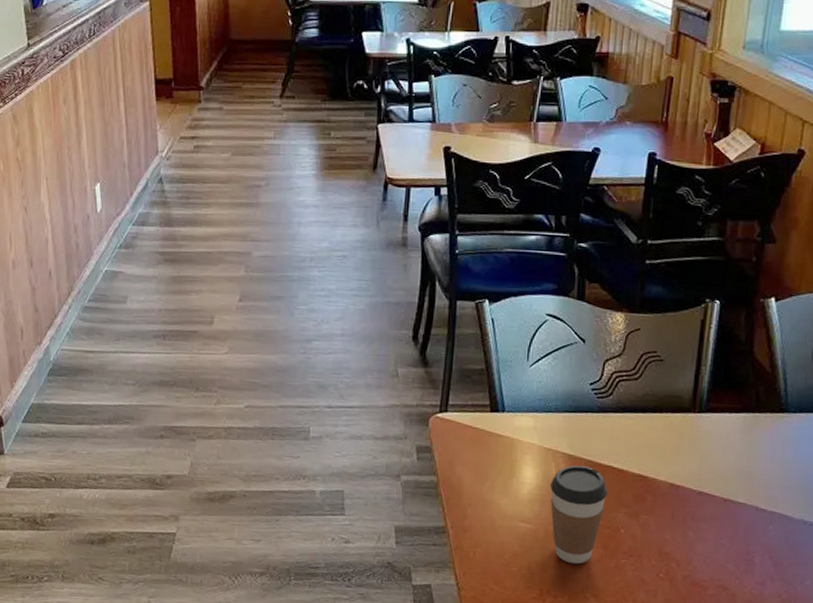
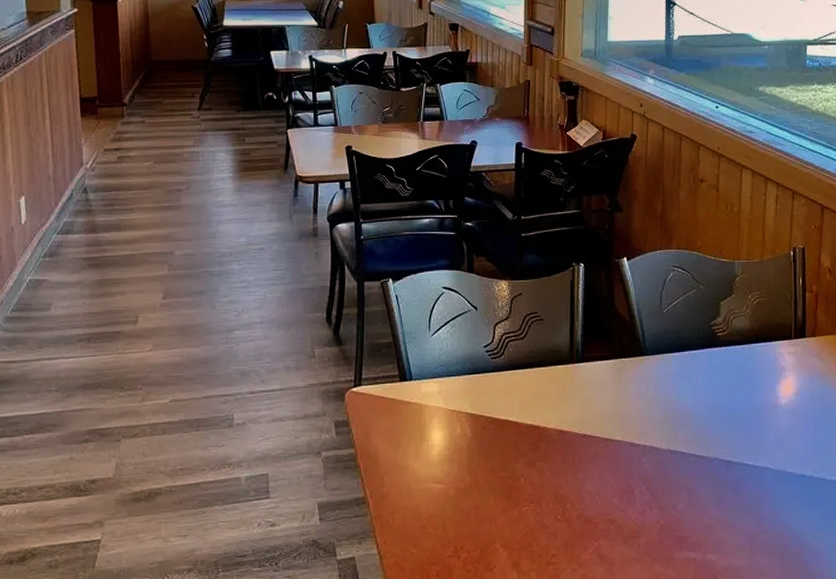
coffee cup: present [550,465,608,564] -> none [457,423,507,518]

